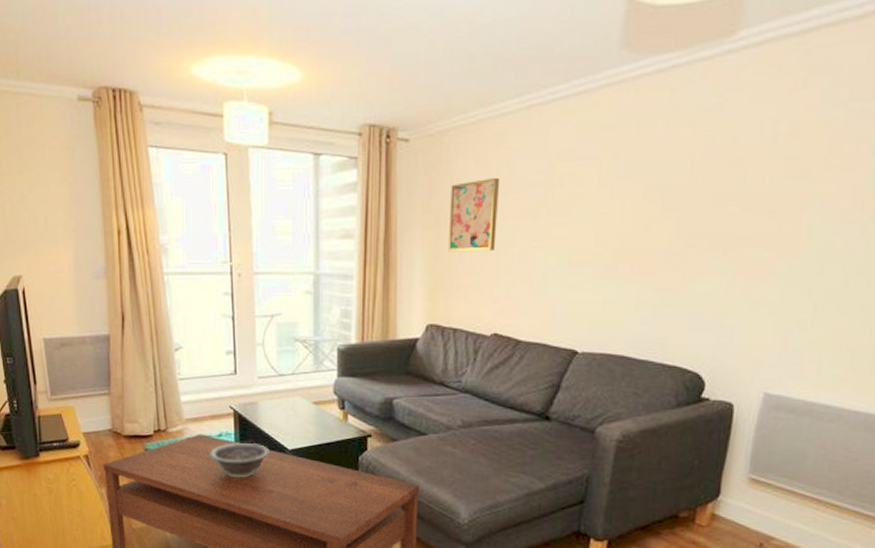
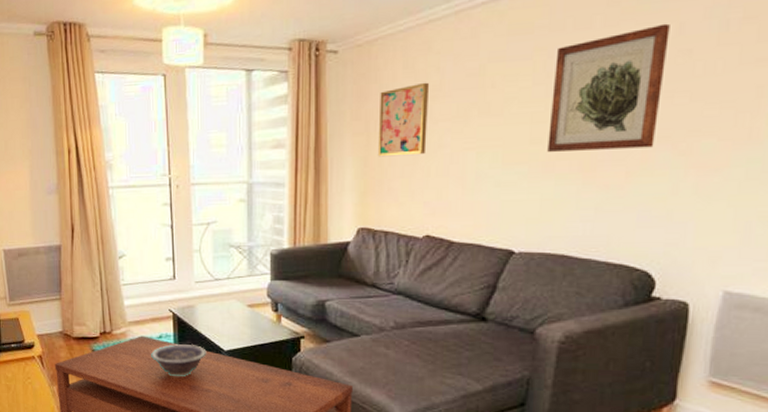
wall art: none [611,132,725,253] -> present [547,23,670,152]

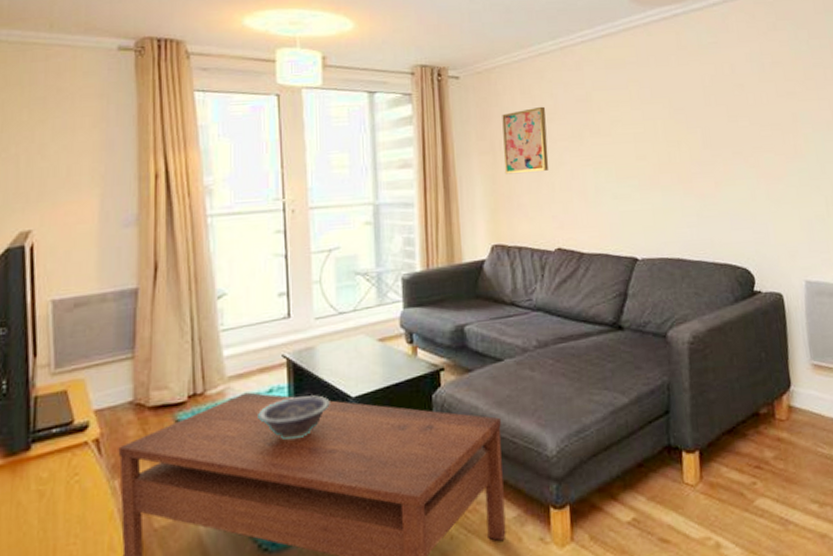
wall art: present [547,23,670,152] -> none [646,64,731,167]

